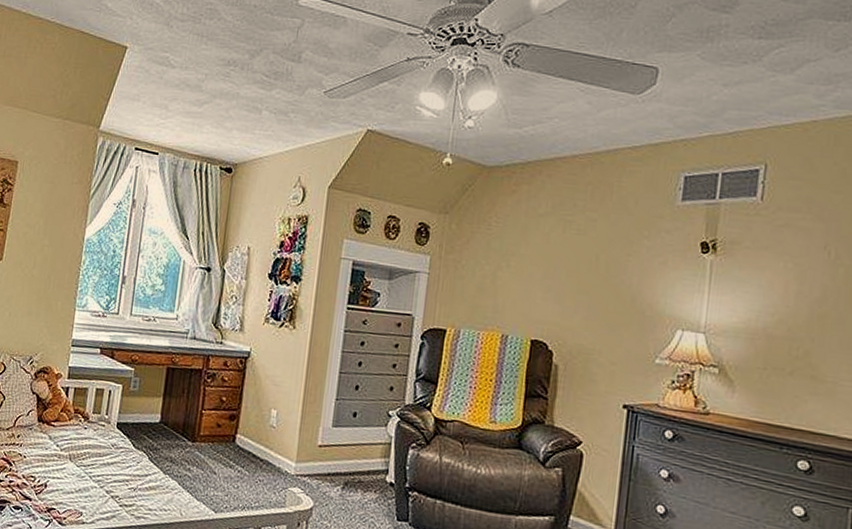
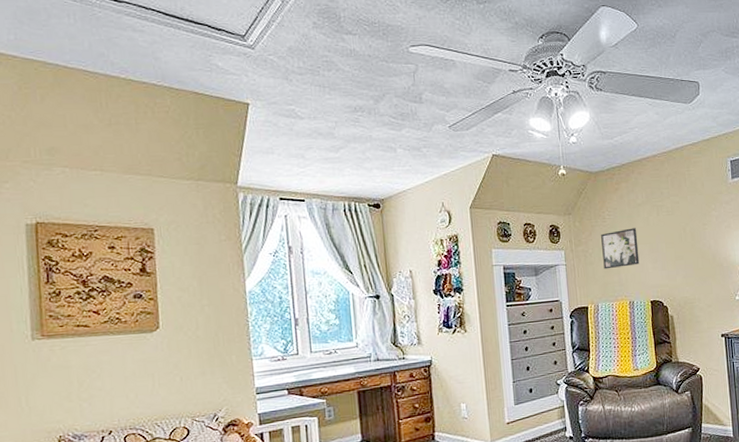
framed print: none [476,242,531,291] -> present [601,228,640,270]

